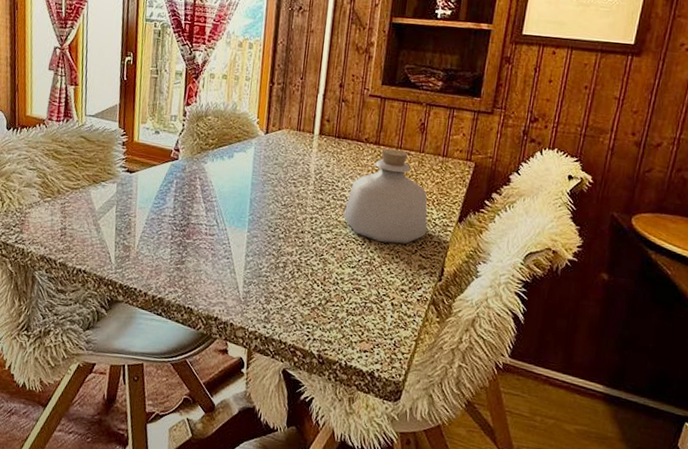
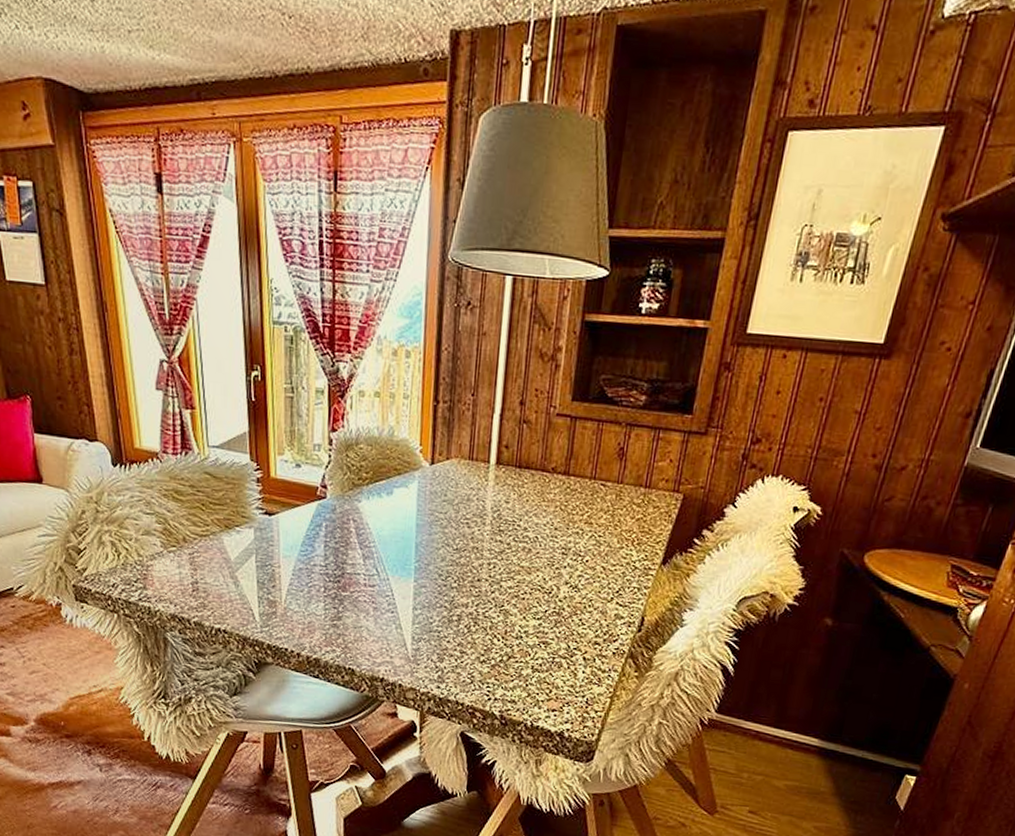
bottle: present [343,148,428,244] -> none [526,479,626,591]

